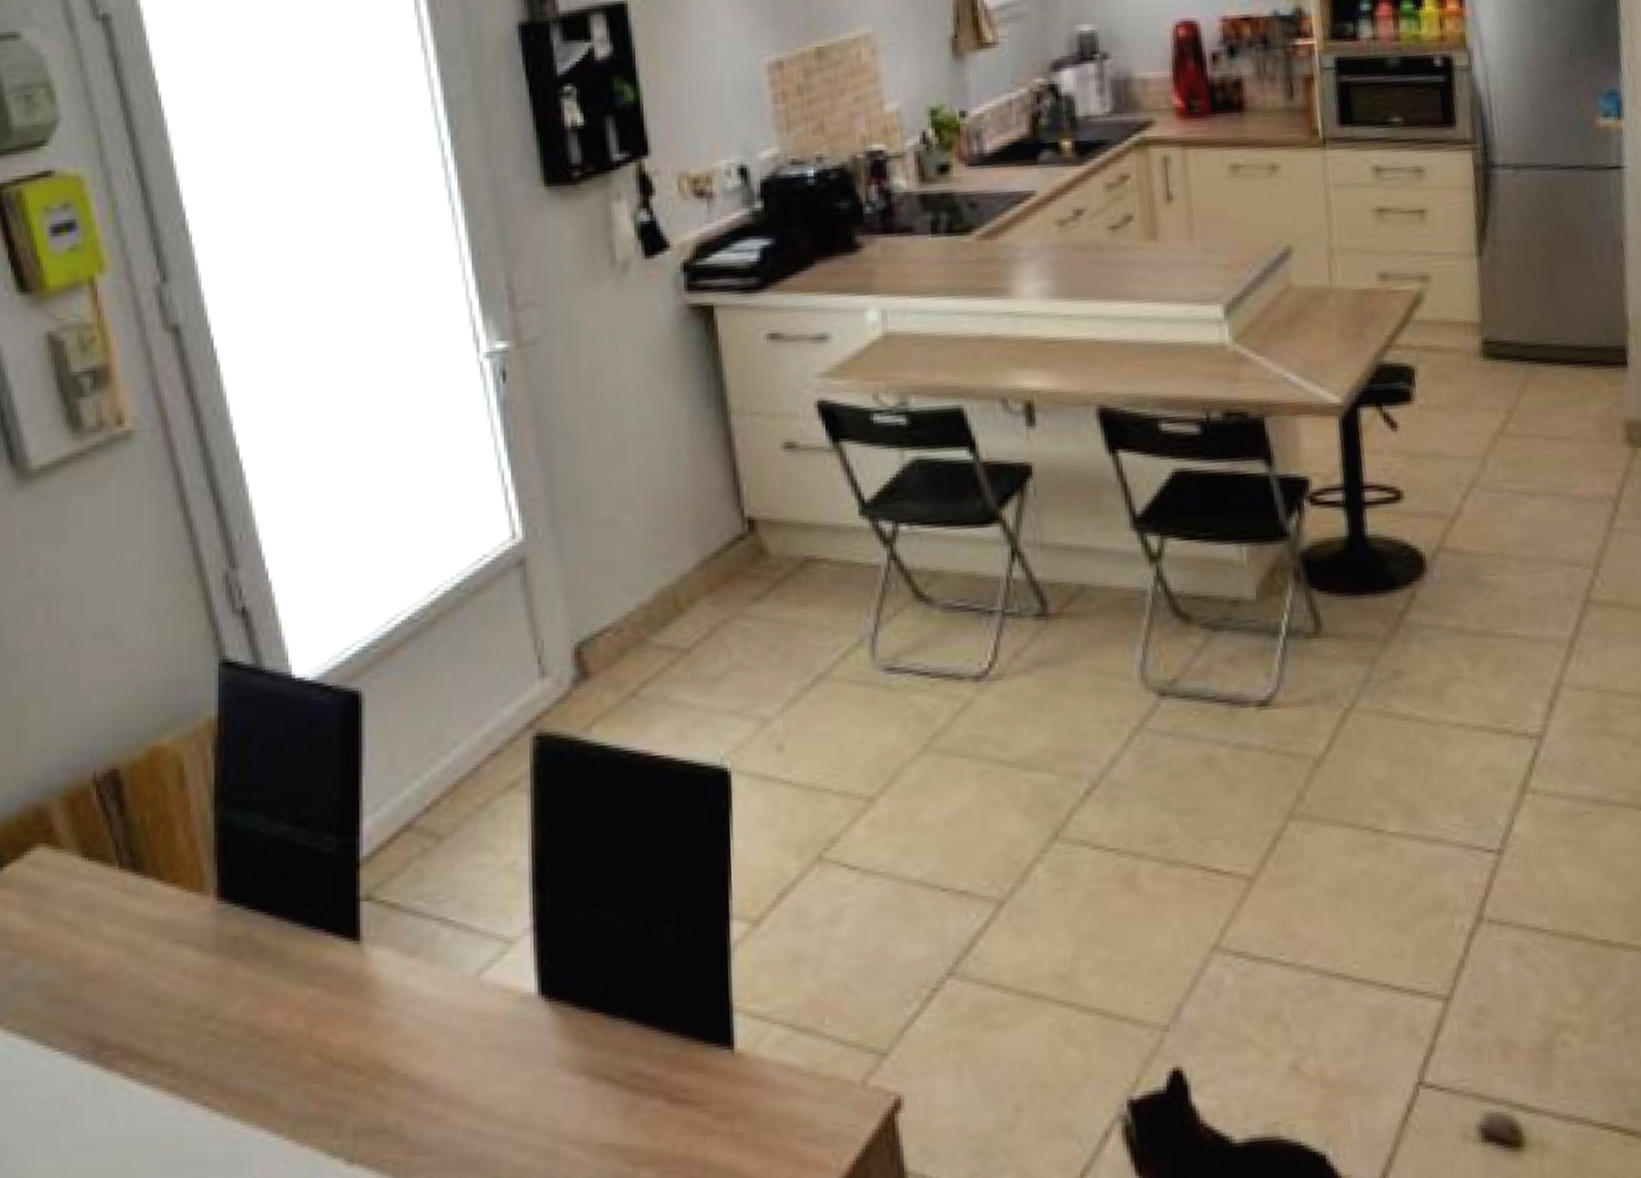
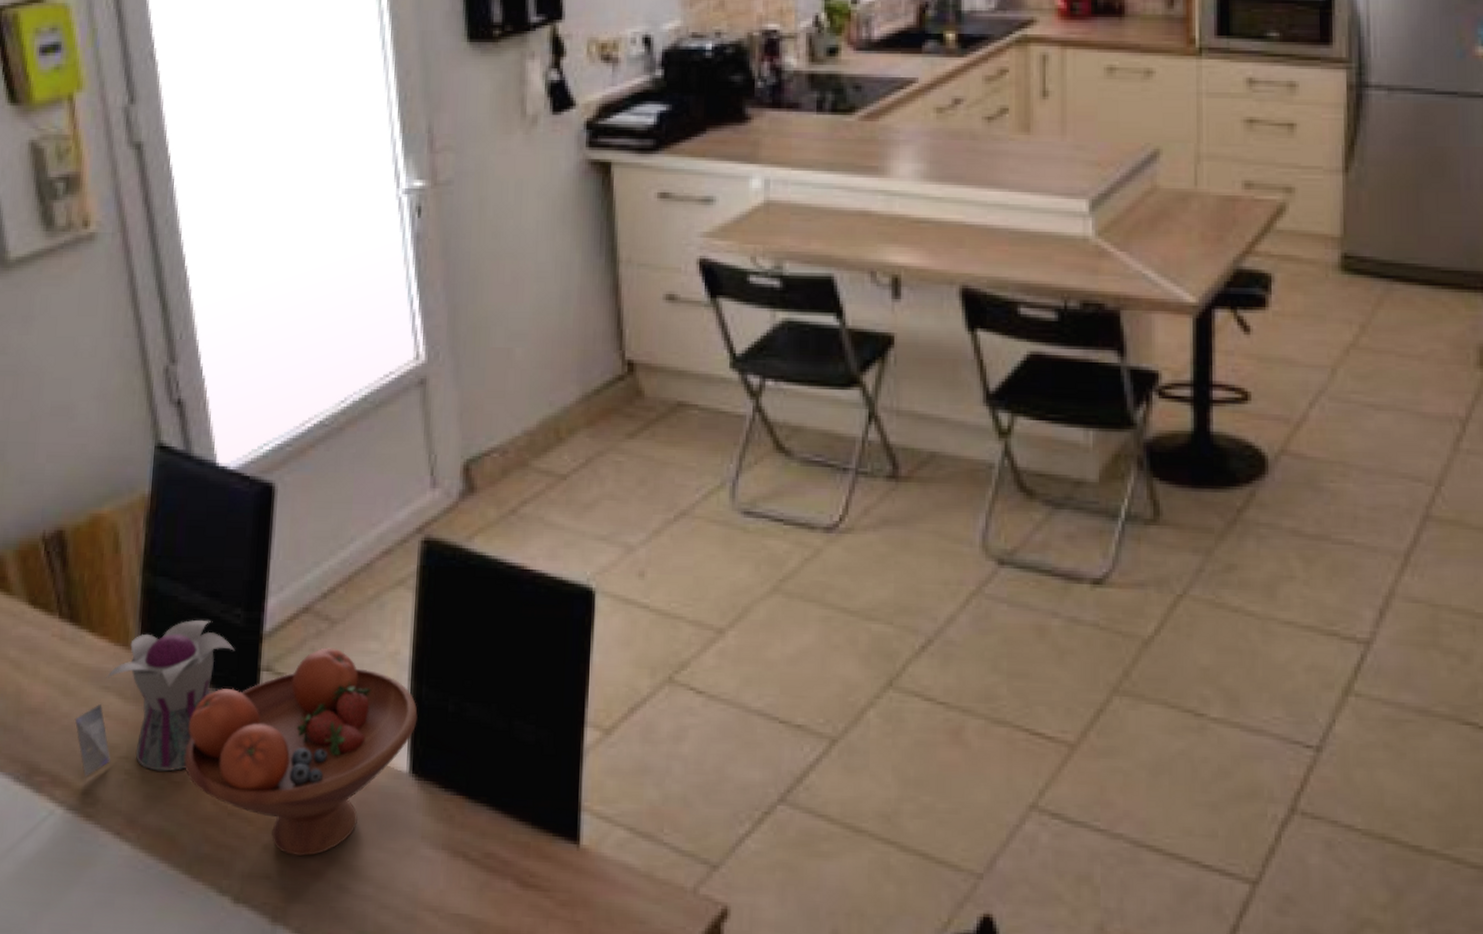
teapot: none [146,852,328,1046] -> present [74,619,235,778]
fruit bowl: none [277,866,543,1103] -> present [183,647,418,857]

